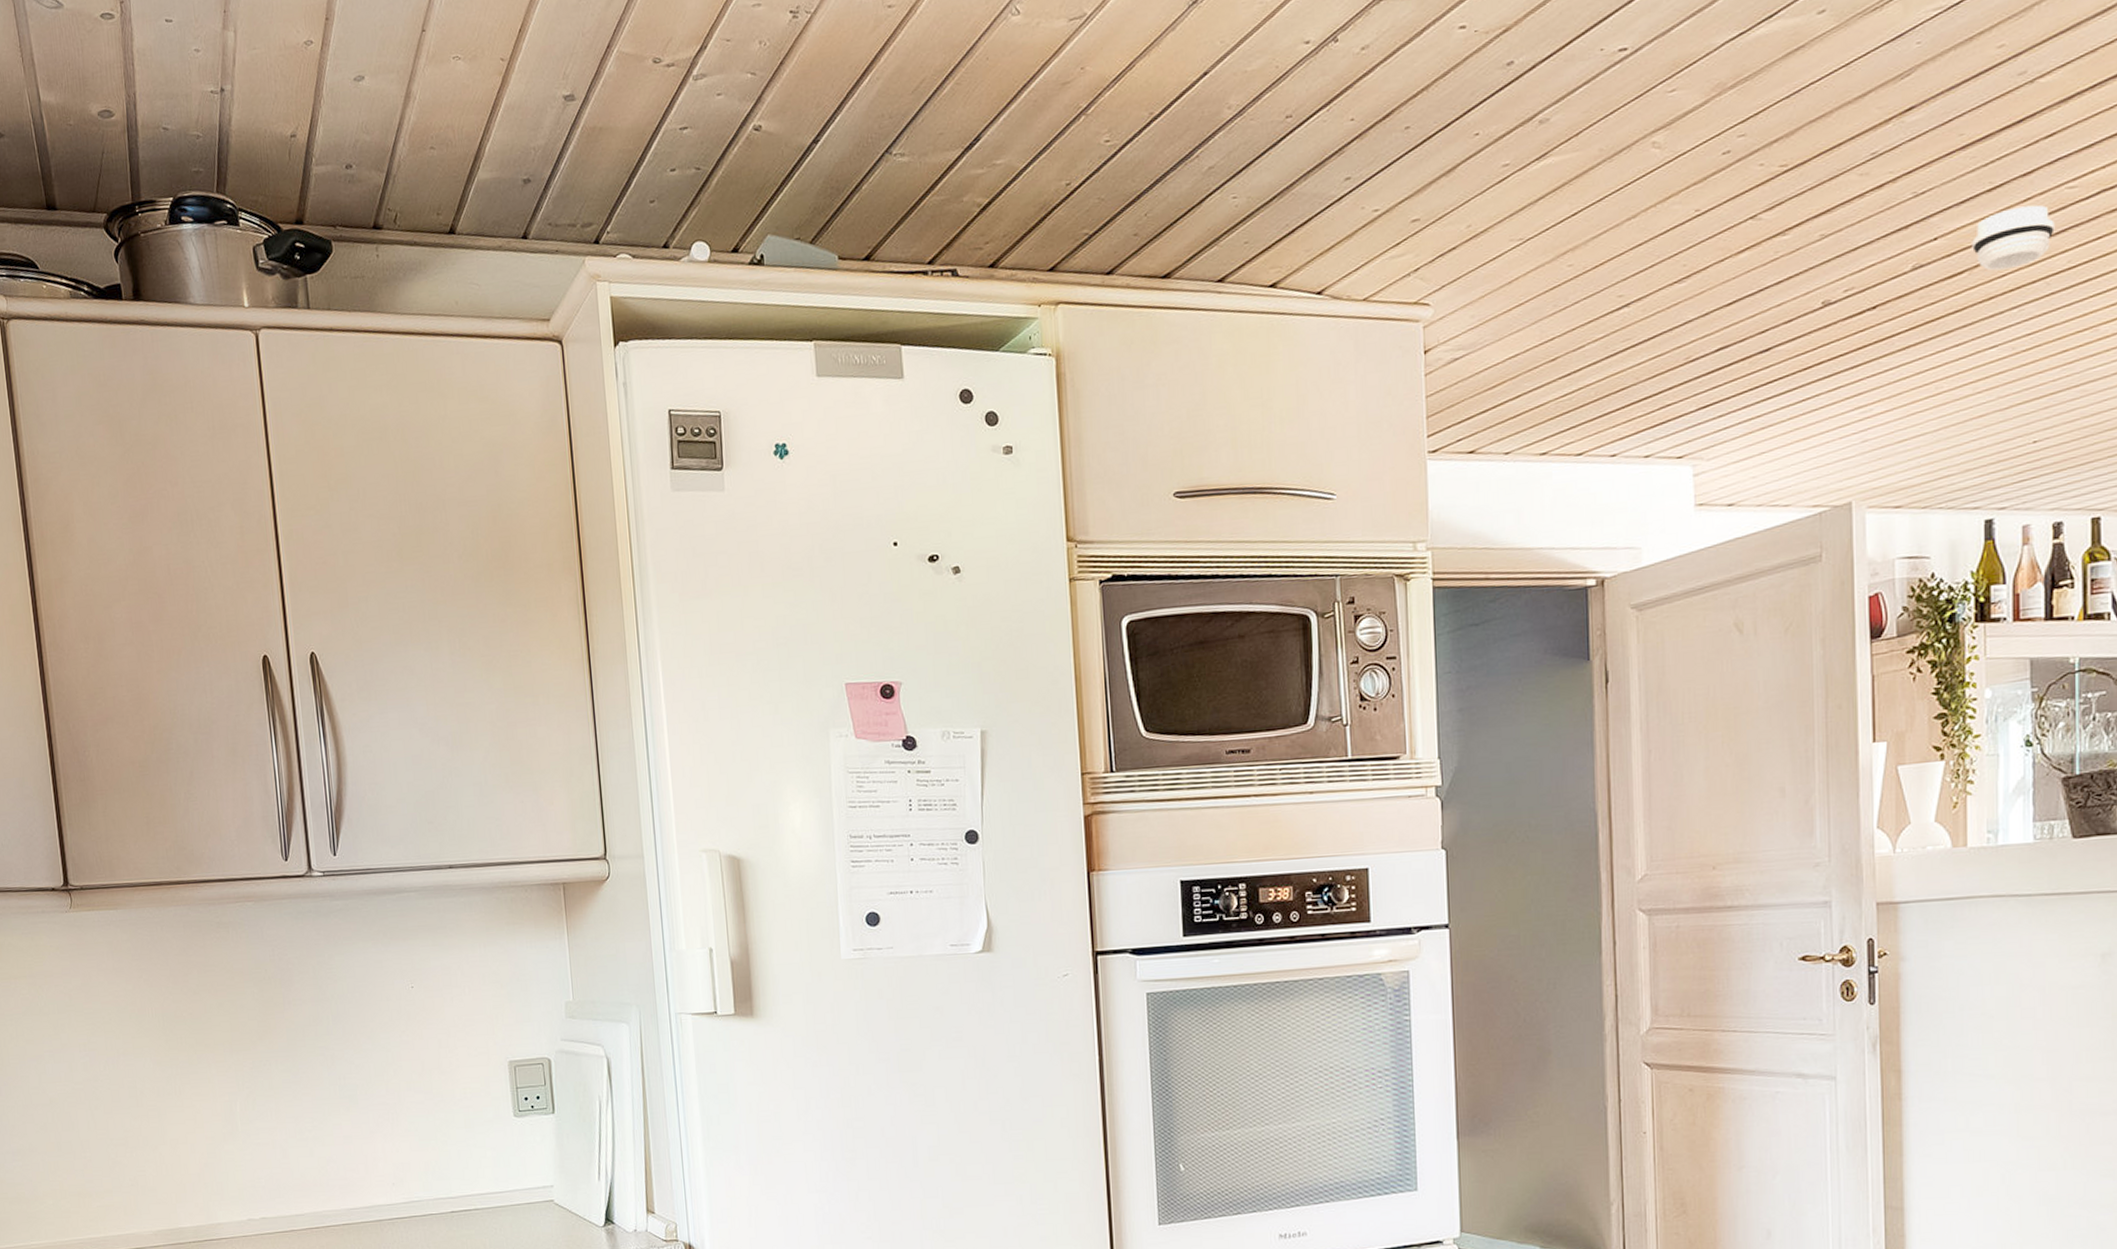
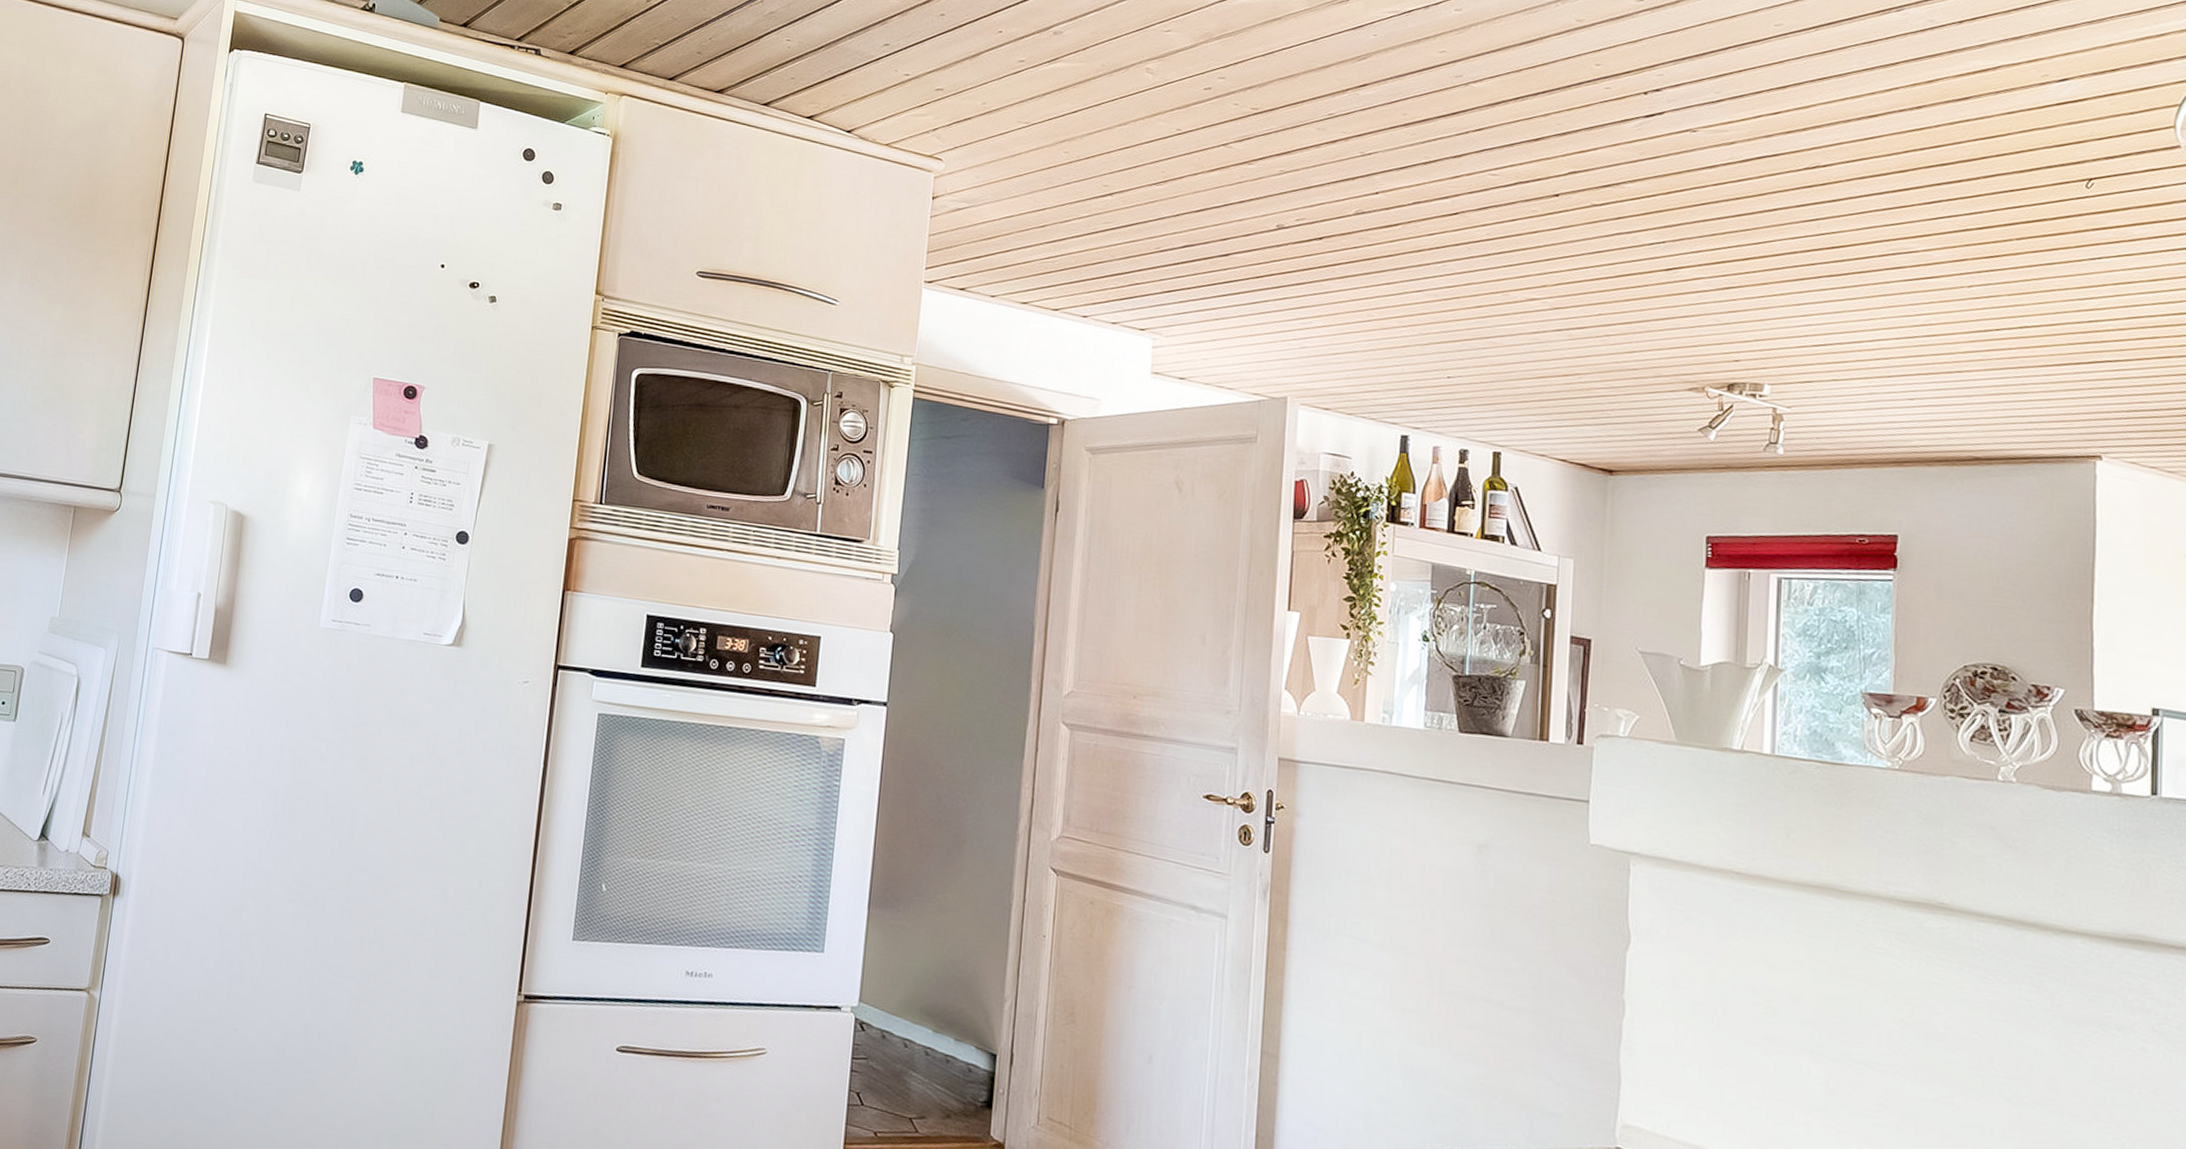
smoke detector: present [1972,204,2055,271] -> none [1407,181,1478,231]

